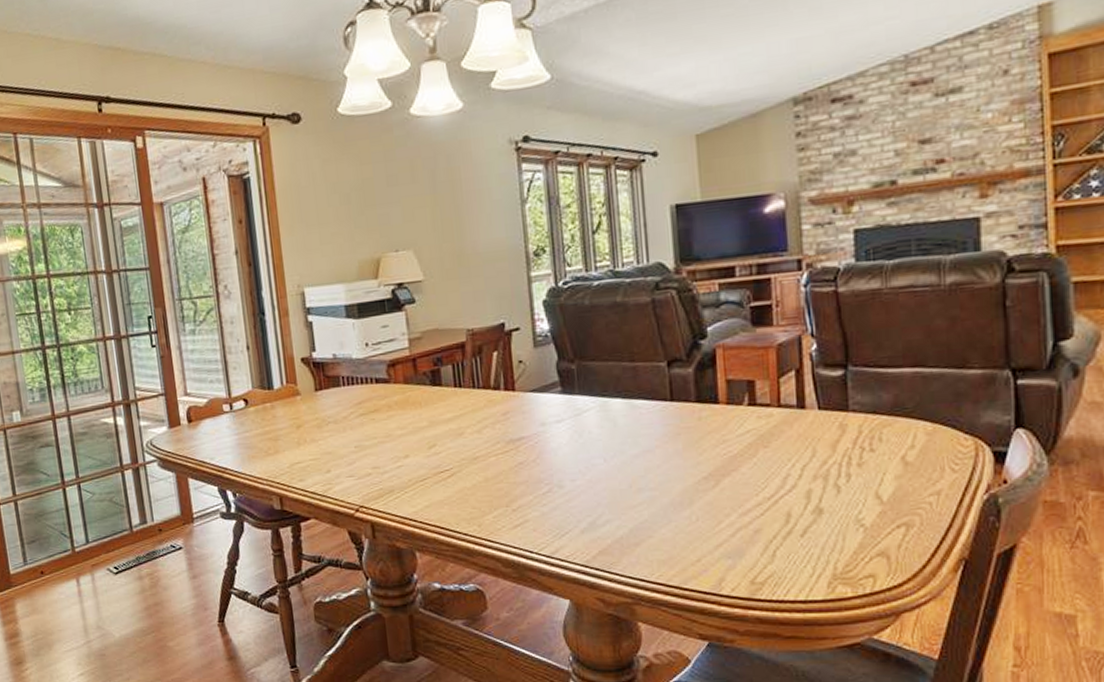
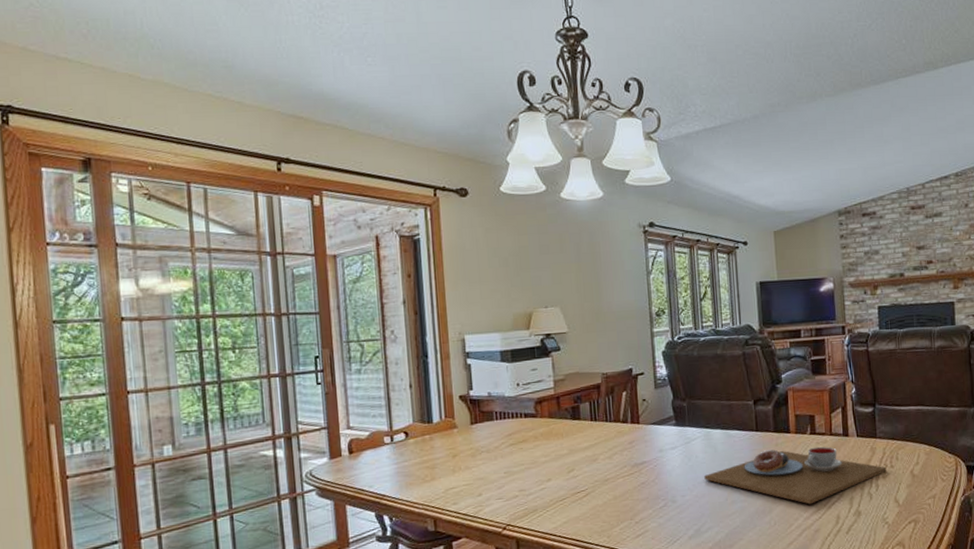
place setting: none [600,421,864,497] -> present [704,446,887,505]

